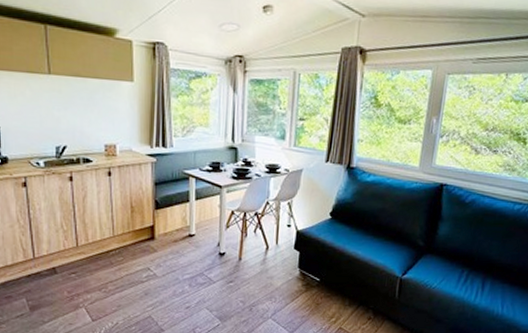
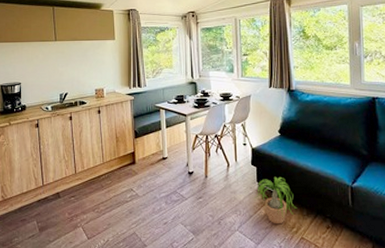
potted plant: none [293,263,338,314] -> present [254,176,296,225]

